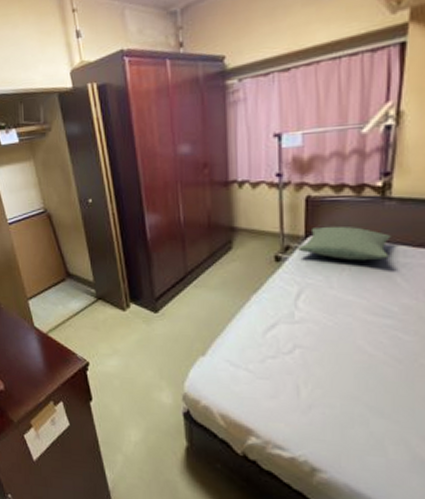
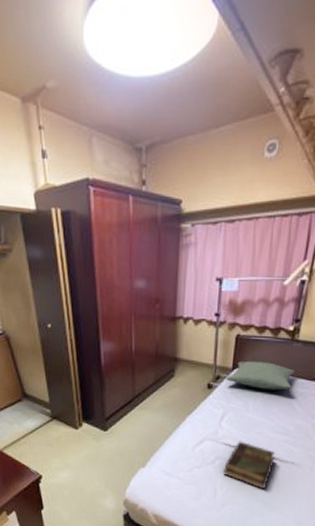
book: none [305,325,377,389] -> present [222,441,276,490]

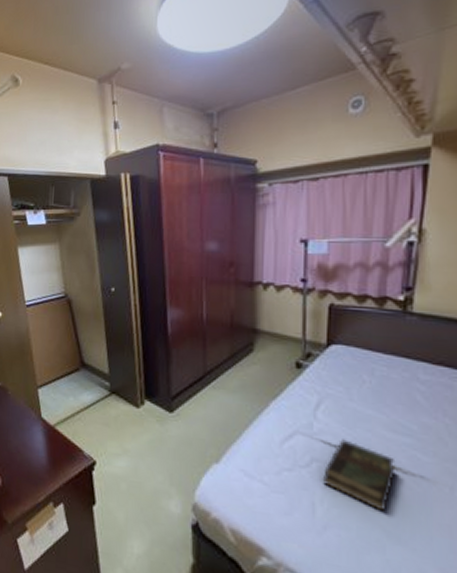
pillow: present [226,361,296,390] -> none [320,336,413,375]

